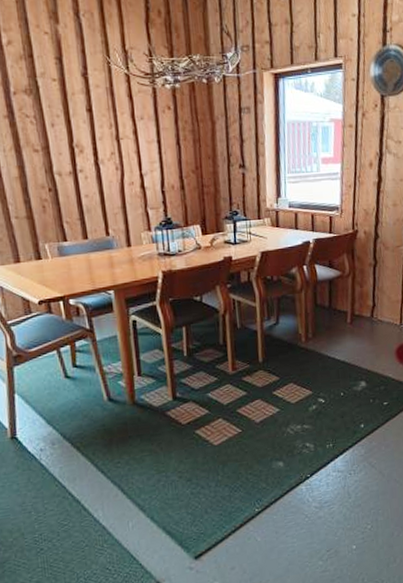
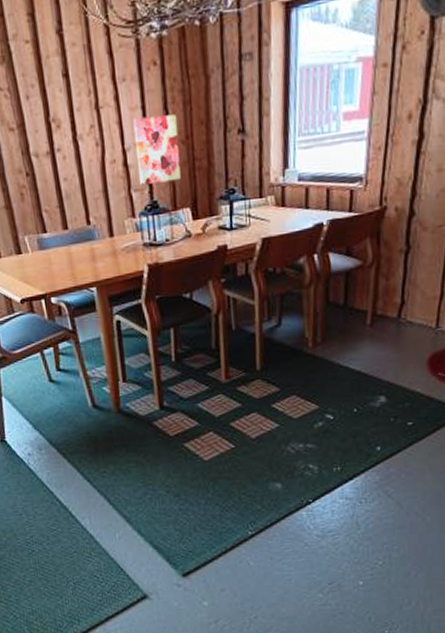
wall art: none [149,149,192,204] -> present [133,114,181,185]

